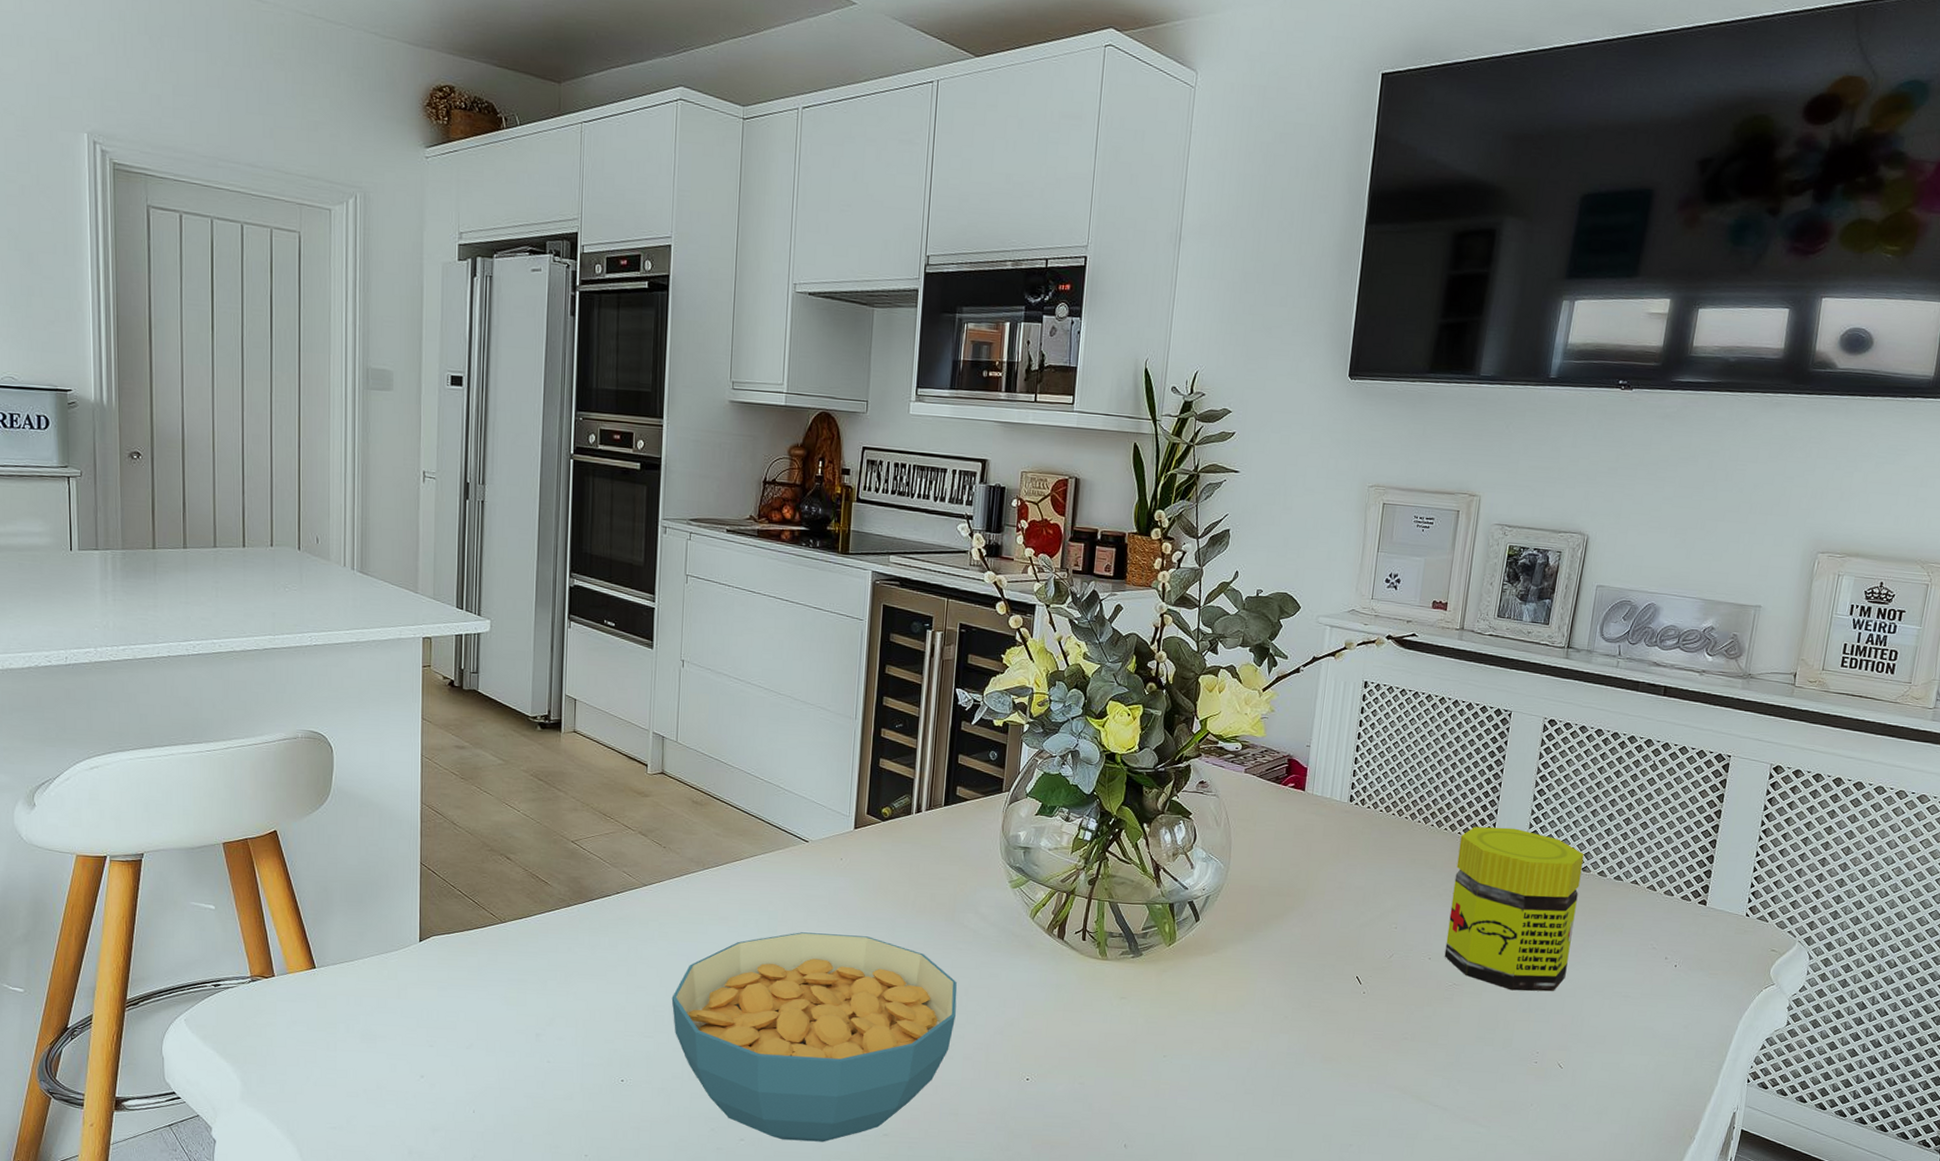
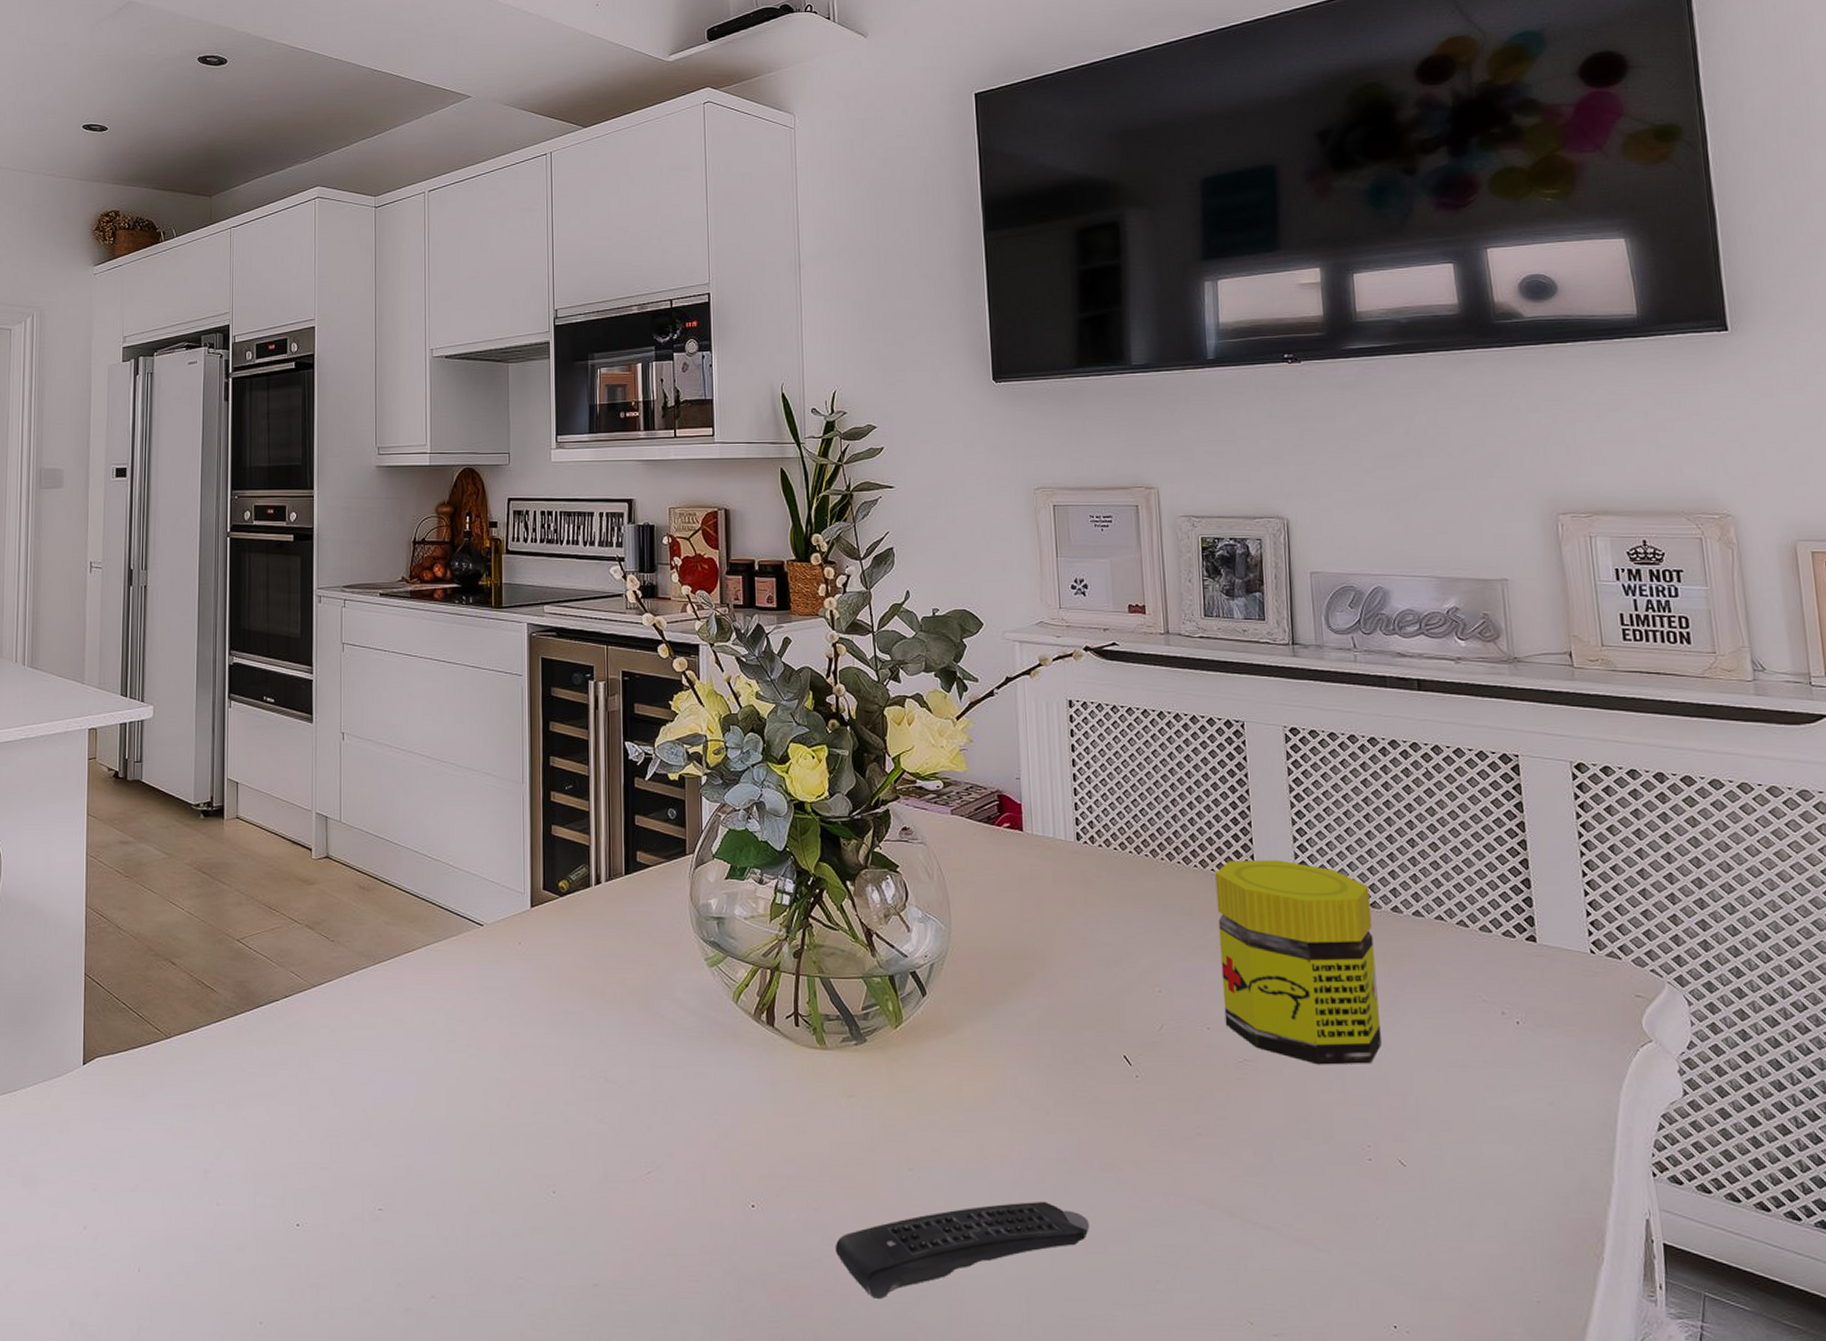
cereal bowl: present [671,932,957,1142] -> none [347,1033,662,1297]
remote control: none [1092,1083,1304,1151] -> present [835,1201,1089,1299]

